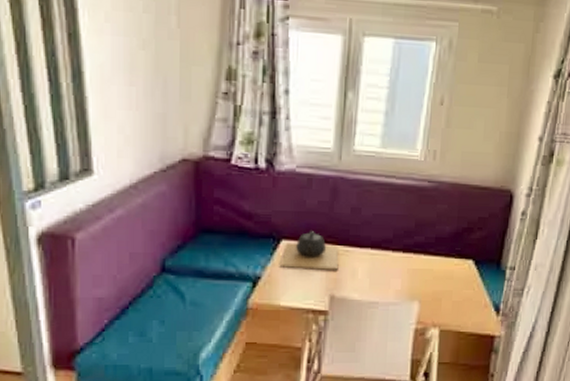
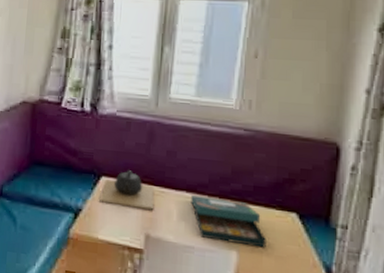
board game: none [376,252,445,295] -> present [191,195,266,248]

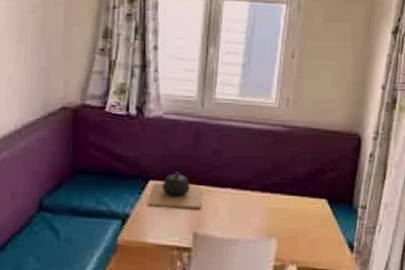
board game: present [191,195,266,248] -> none [236,191,301,233]

